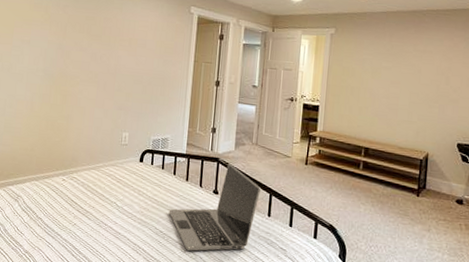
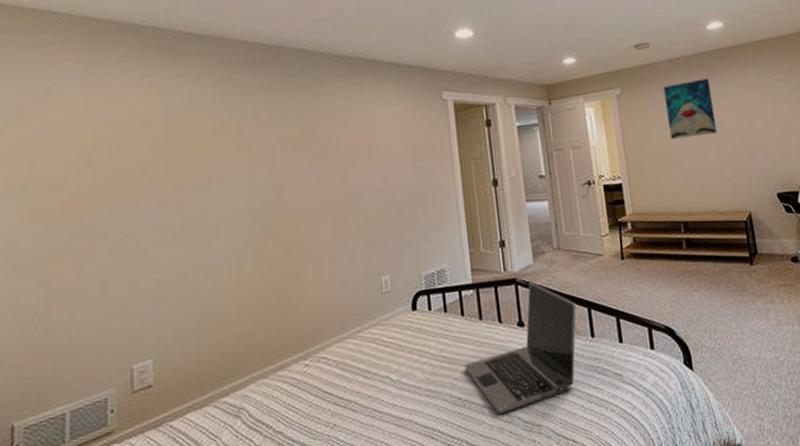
wall art: none [370,33,418,82] -> present [663,78,717,139]

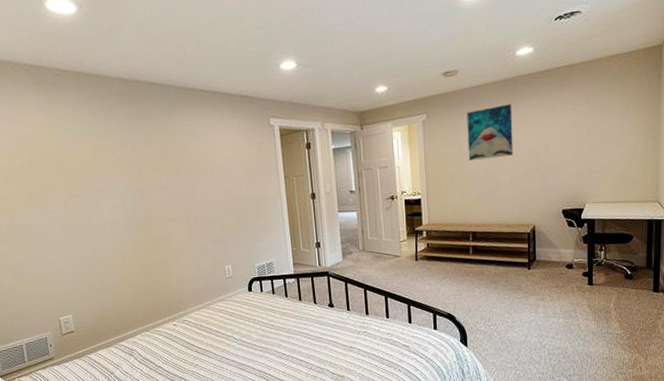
laptop: present [464,281,577,414] -> none [288,274,375,366]

